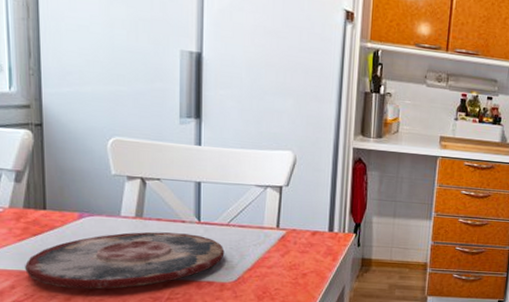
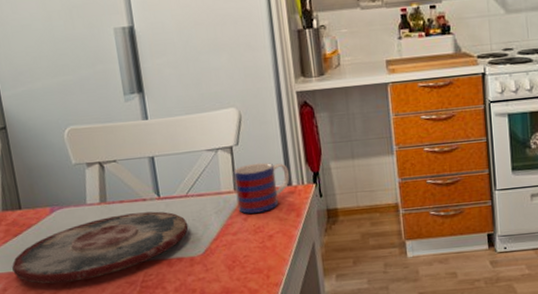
mug: none [277,205,333,252] -> present [233,162,290,214]

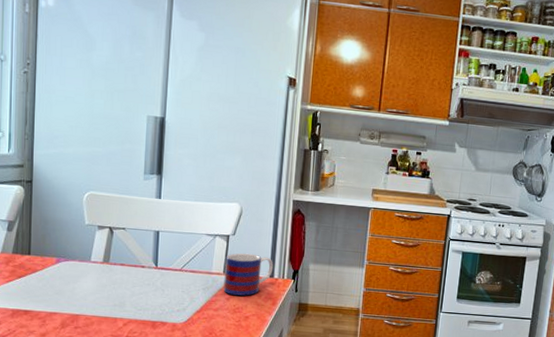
plate: present [12,211,189,284] -> none [10,275,177,327]

